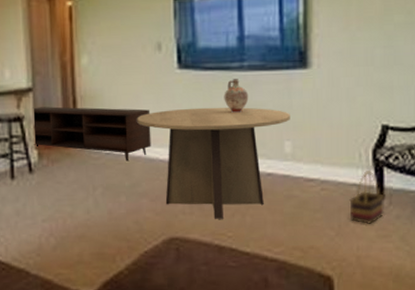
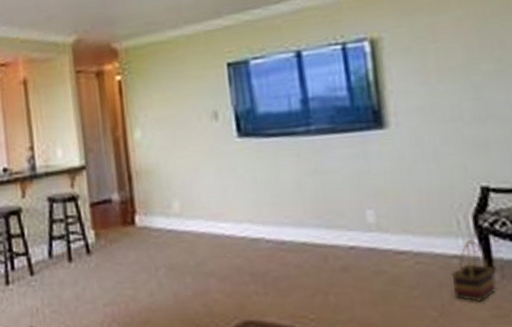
media console: present [33,106,151,162] -> none [87,182,215,239]
dining table: present [137,107,290,219] -> none [197,174,370,300]
ceramic jug: present [224,79,249,113] -> none [291,144,320,181]

